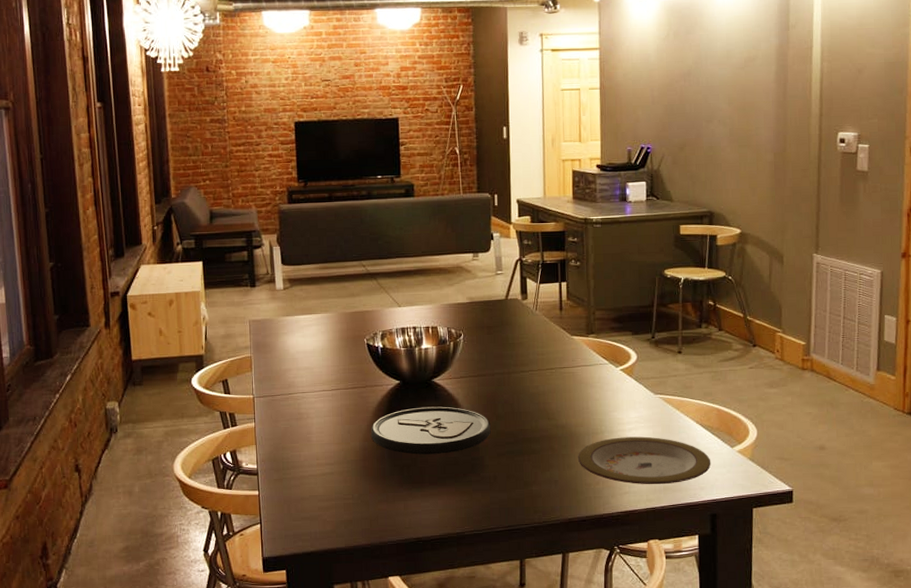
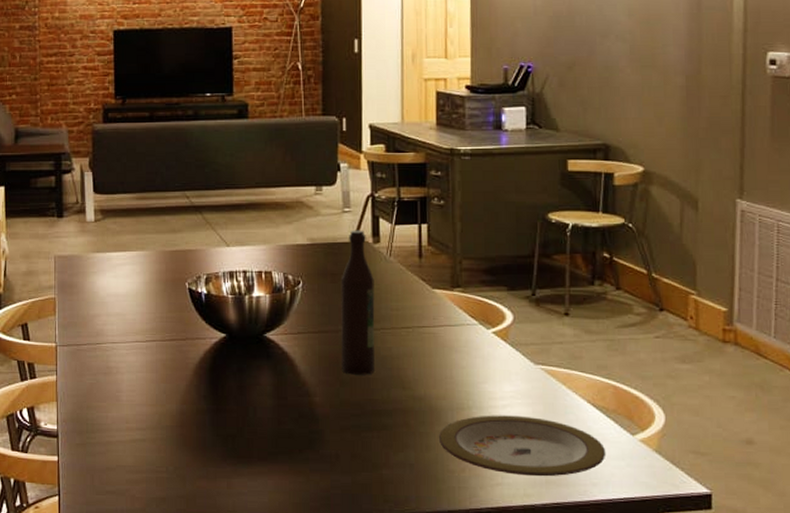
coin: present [371,406,491,455] -> none [191,366,333,424]
wine bottle: none [495,289,525,410] -> present [340,230,375,375]

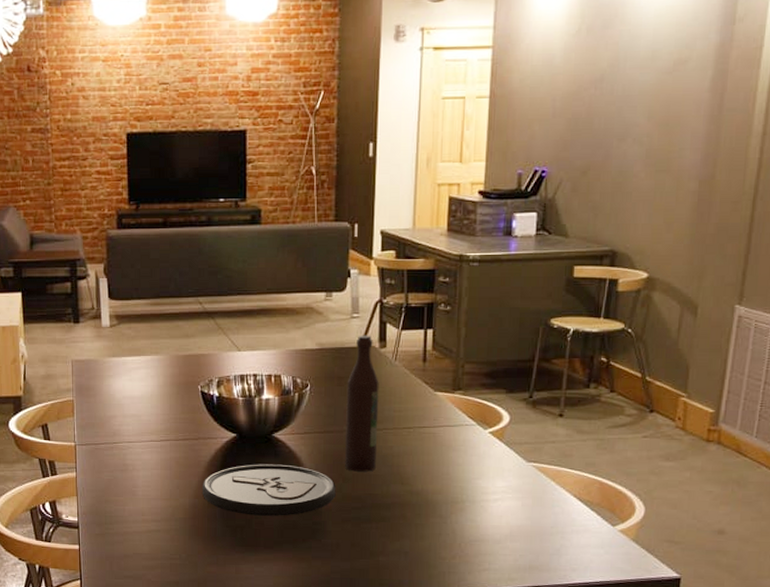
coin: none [191,366,333,424] -> present [203,464,336,516]
plate: present [438,415,606,477] -> none [432,508,587,563]

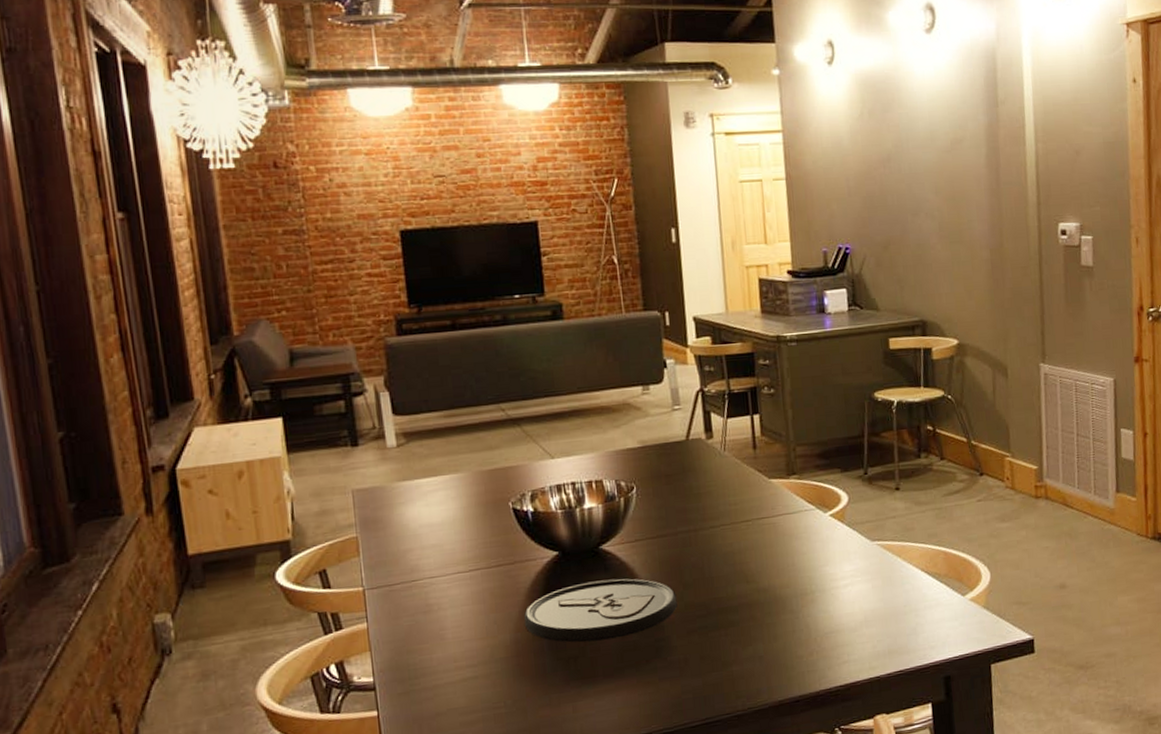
wine bottle: present [345,335,379,472] -> none [676,427,717,576]

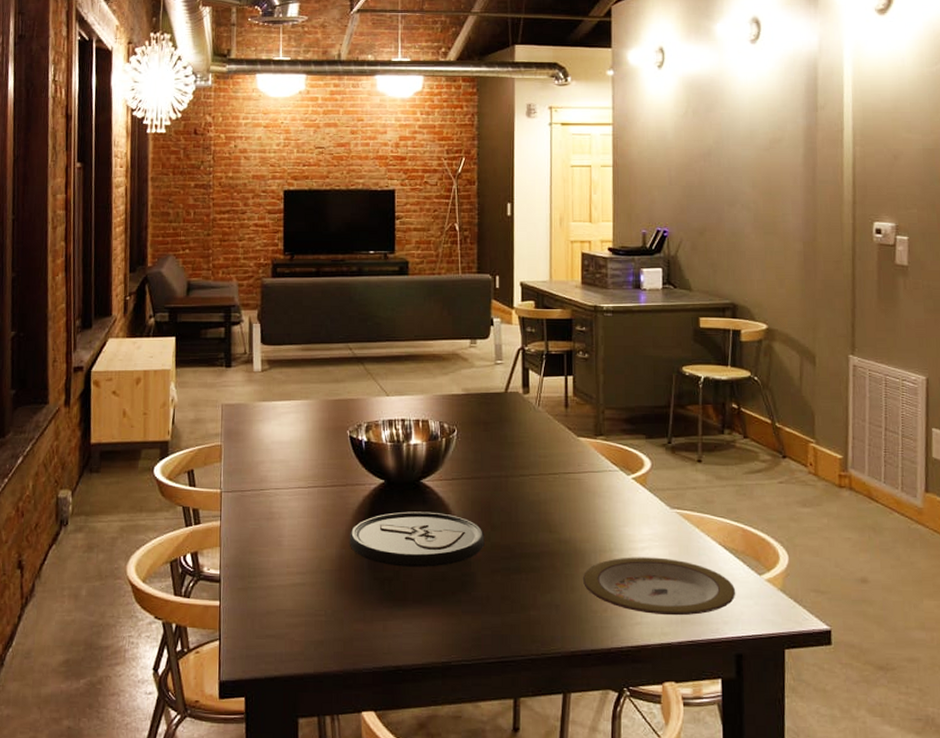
plate: none [785,592,941,651] -> present [582,557,736,616]

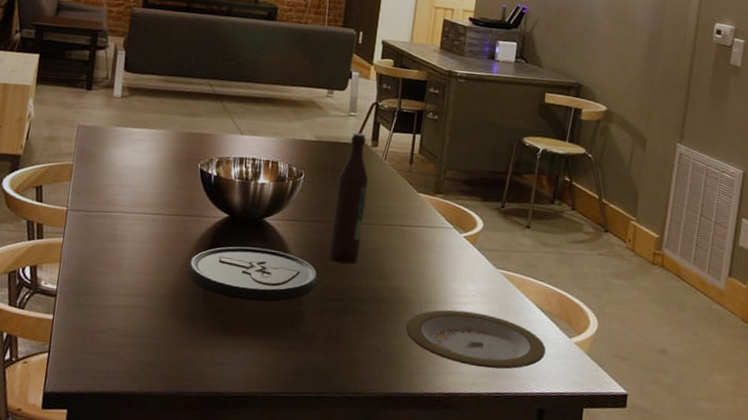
wine bottle: none [493,381,524,519] -> present [329,132,369,264]

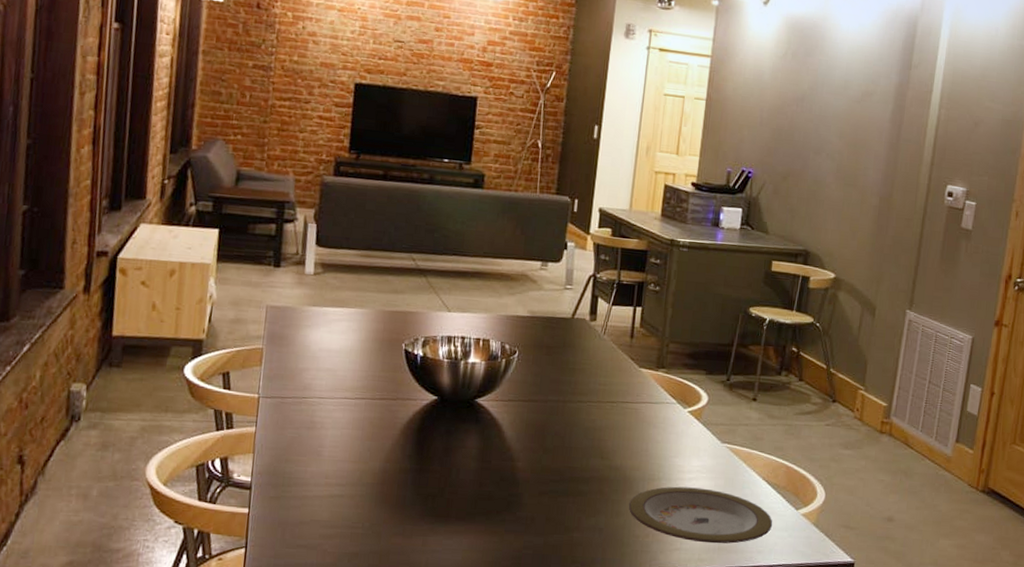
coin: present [188,246,319,302] -> none [395,429,536,486]
wine bottle: present [329,132,369,264] -> none [546,306,587,444]

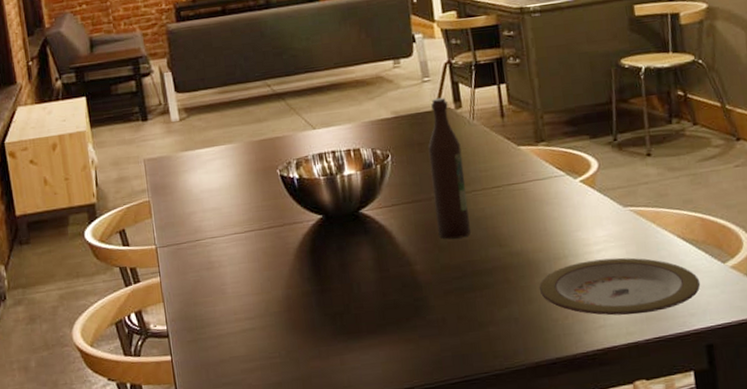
wine bottle: none [546,306,587,444] -> present [428,97,471,239]

